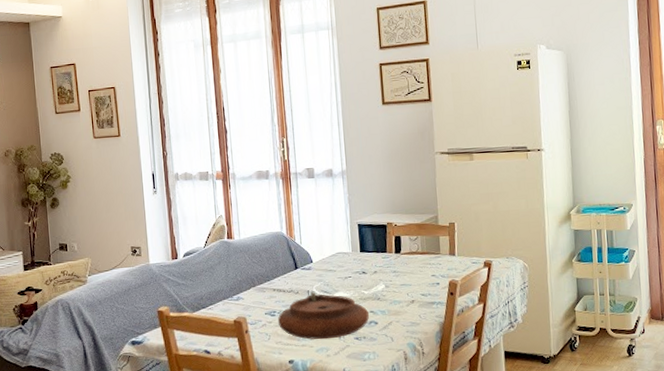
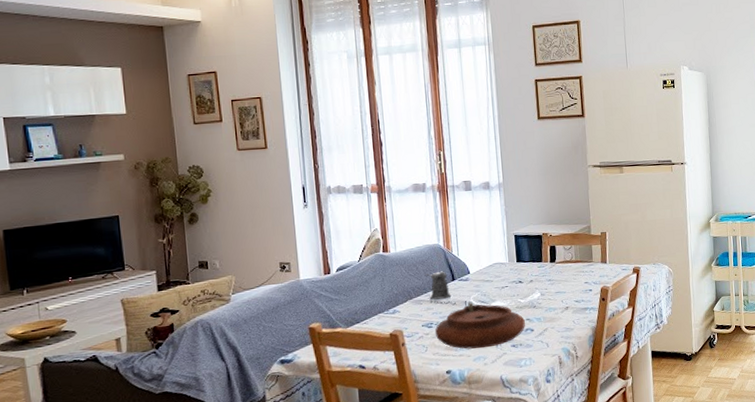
pepper shaker: none [268,259,294,288] -> present [425,271,452,300]

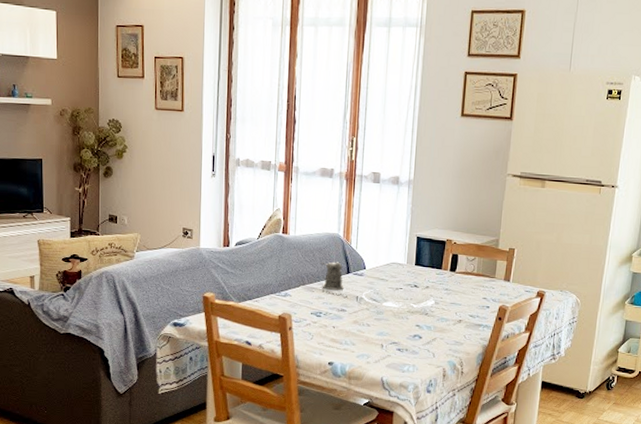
plate: present [434,302,525,349] -> none [322,299,414,347]

